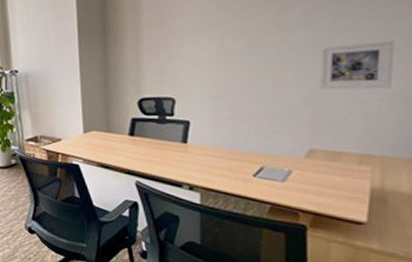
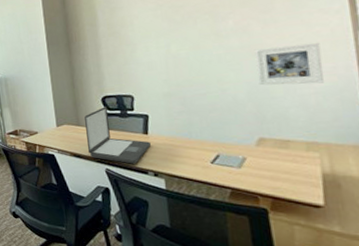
laptop: none [117,111,189,176] -> present [84,107,151,164]

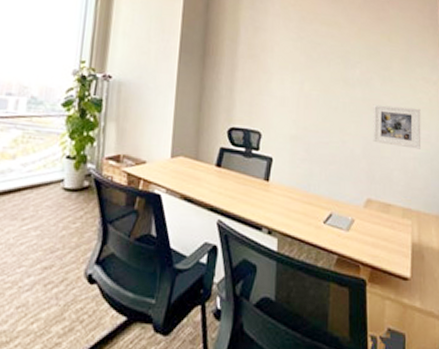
laptop: present [84,107,151,164] -> none [202,141,270,217]

